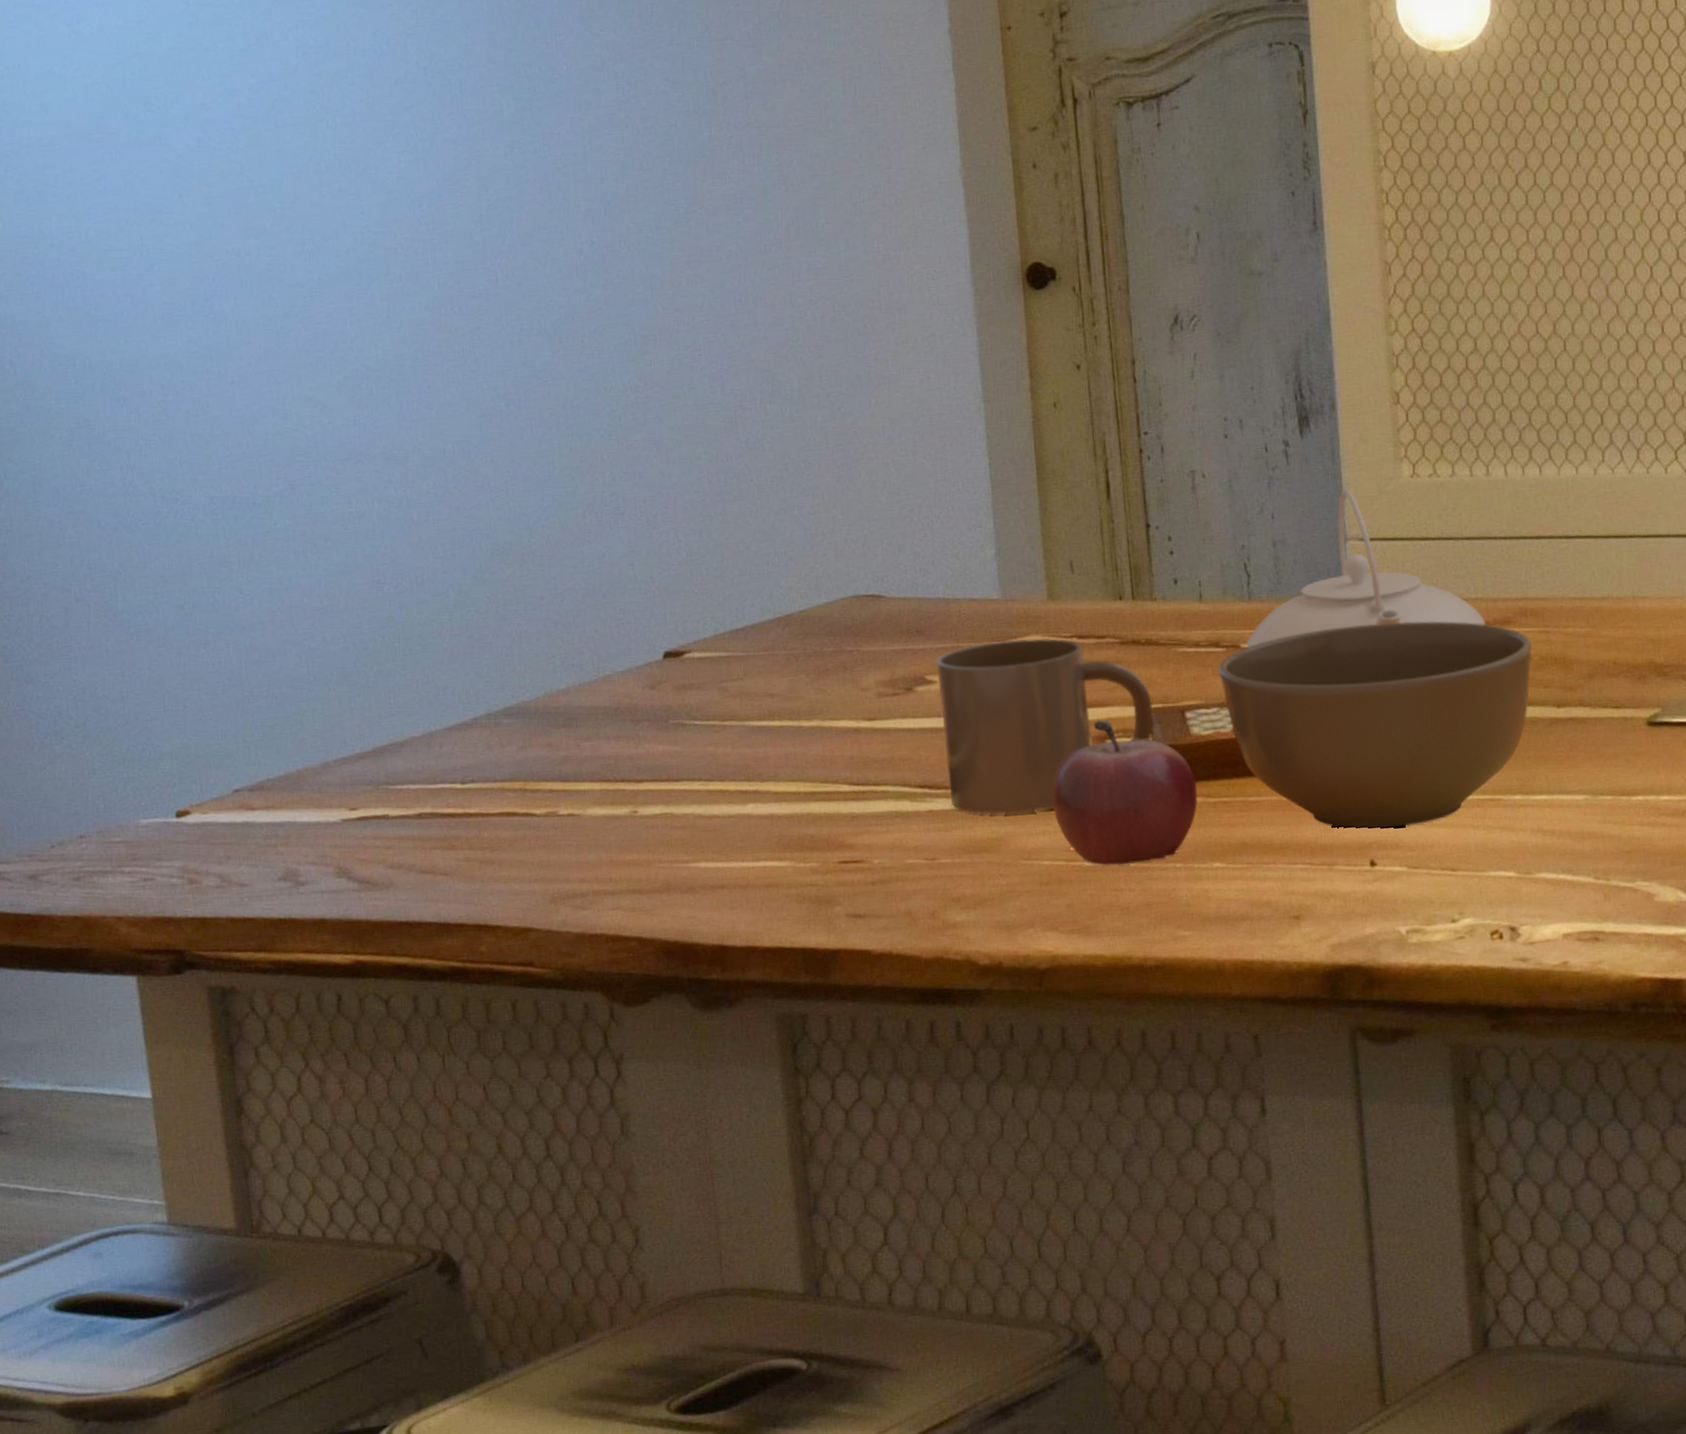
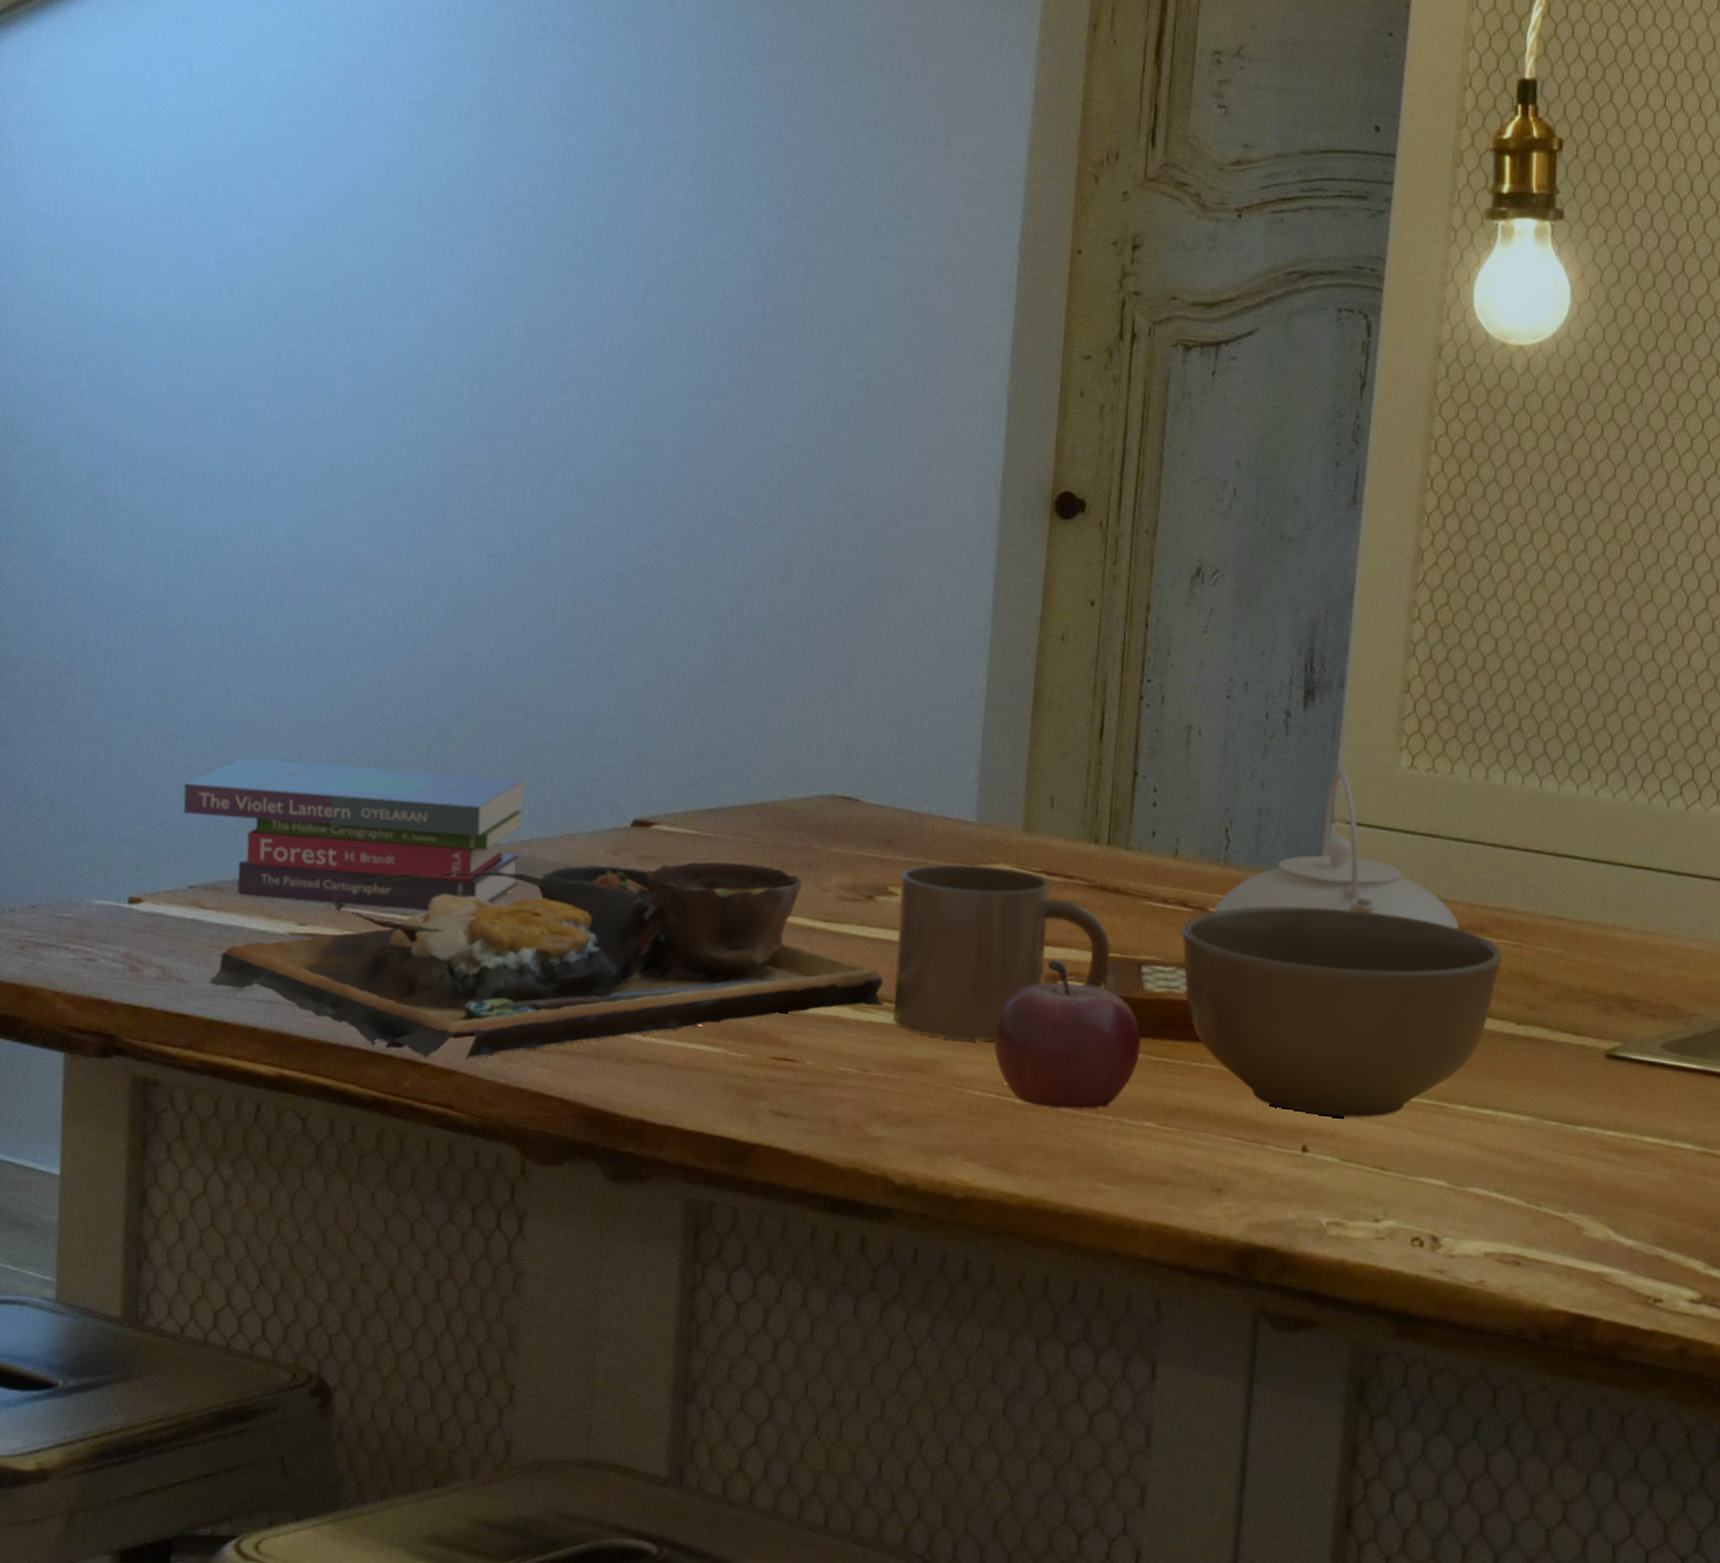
books: none [213,630,561,791] -> present [183,757,525,912]
platter: none [269,675,941,921] -> present [209,861,885,1059]

